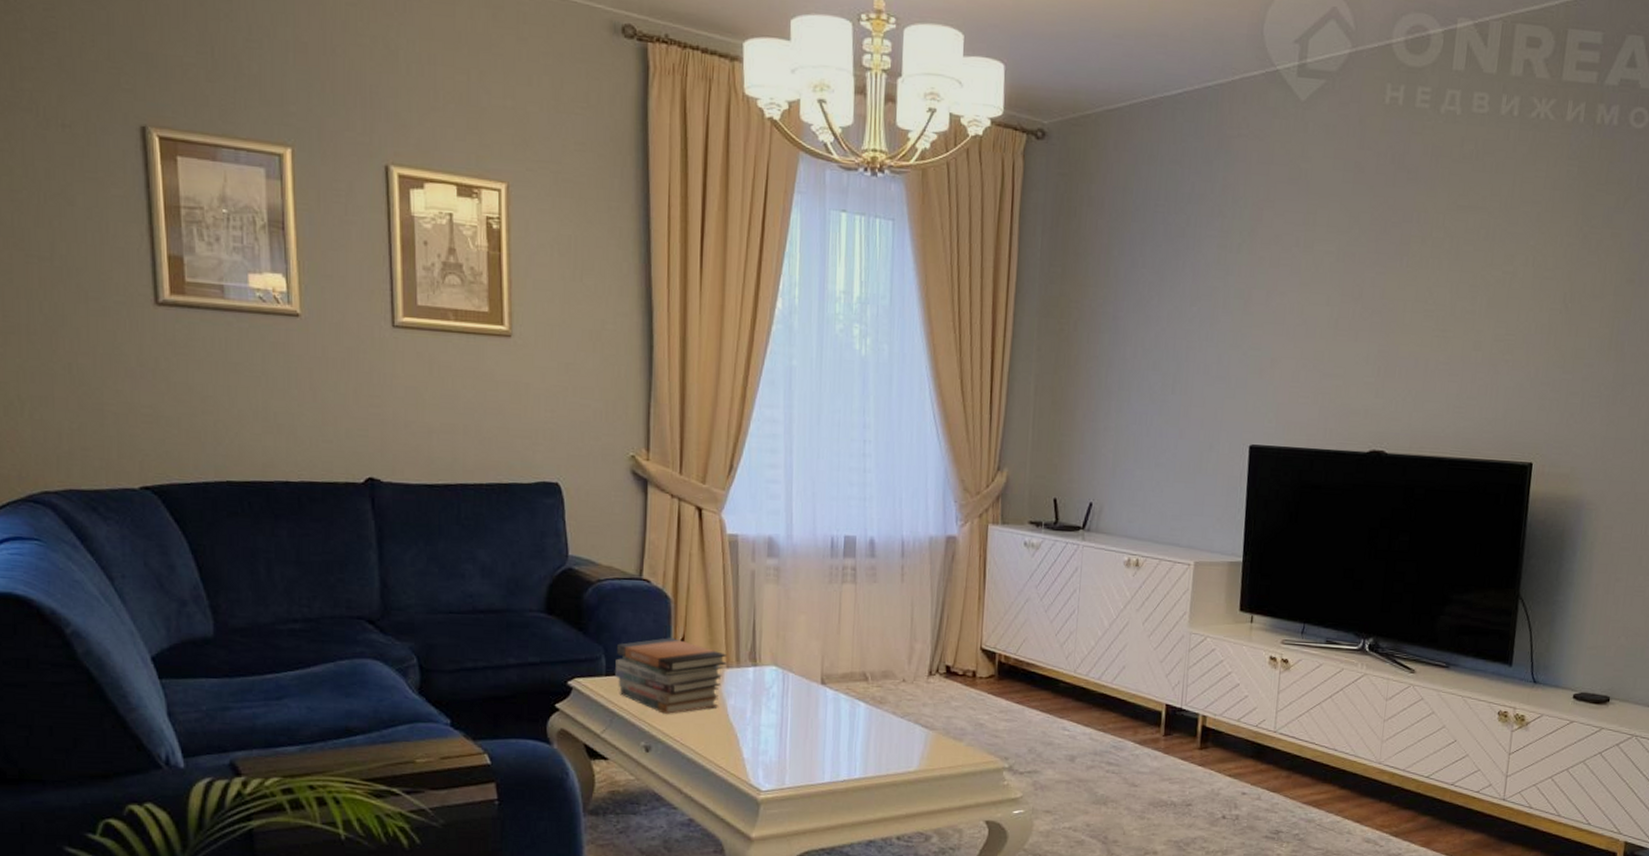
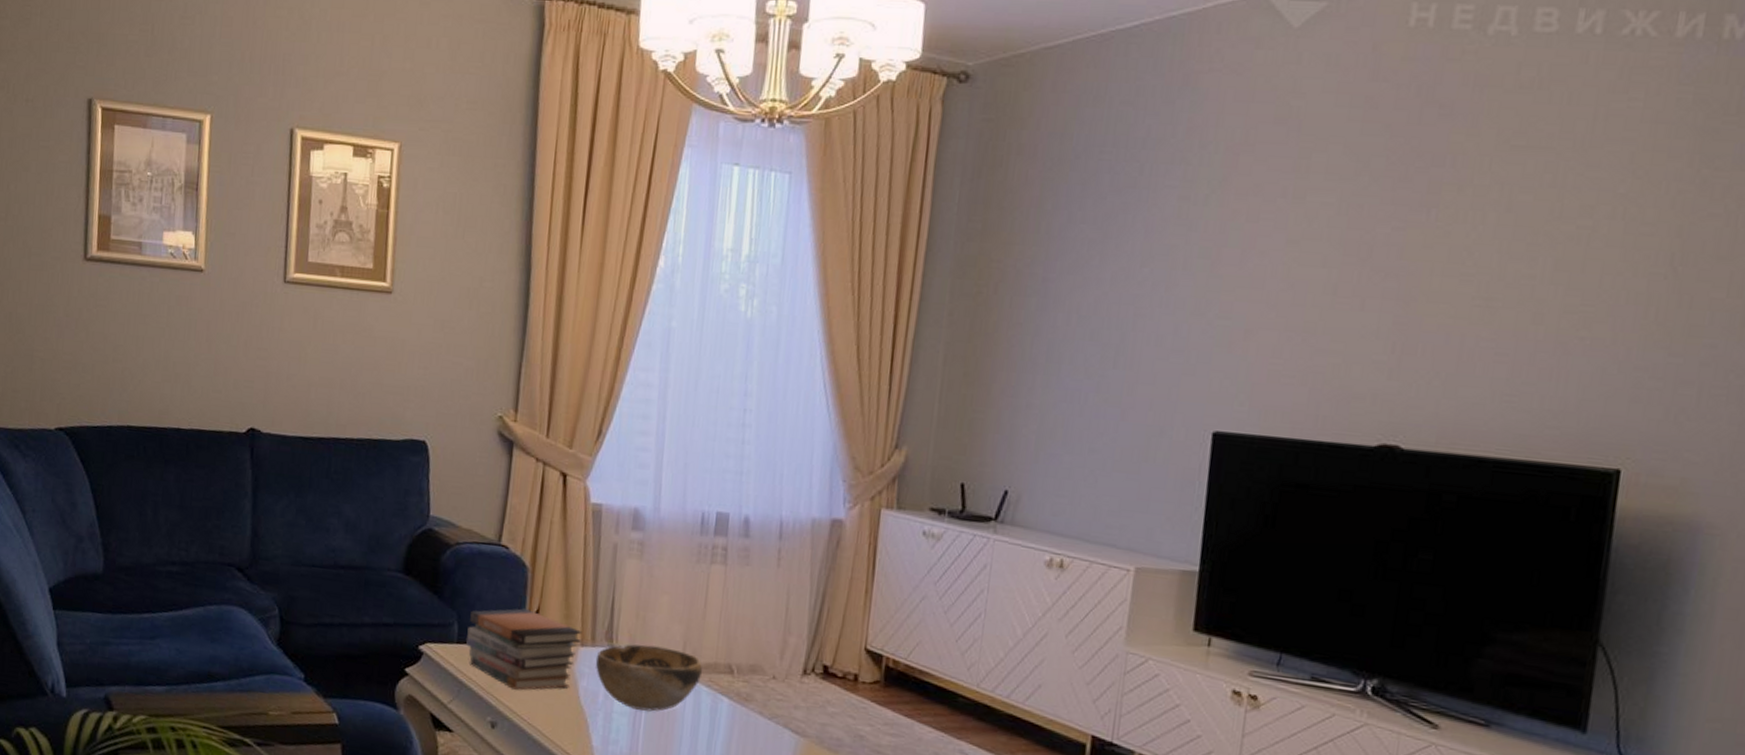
decorative bowl: none [741,661,841,722] -> present [595,644,703,712]

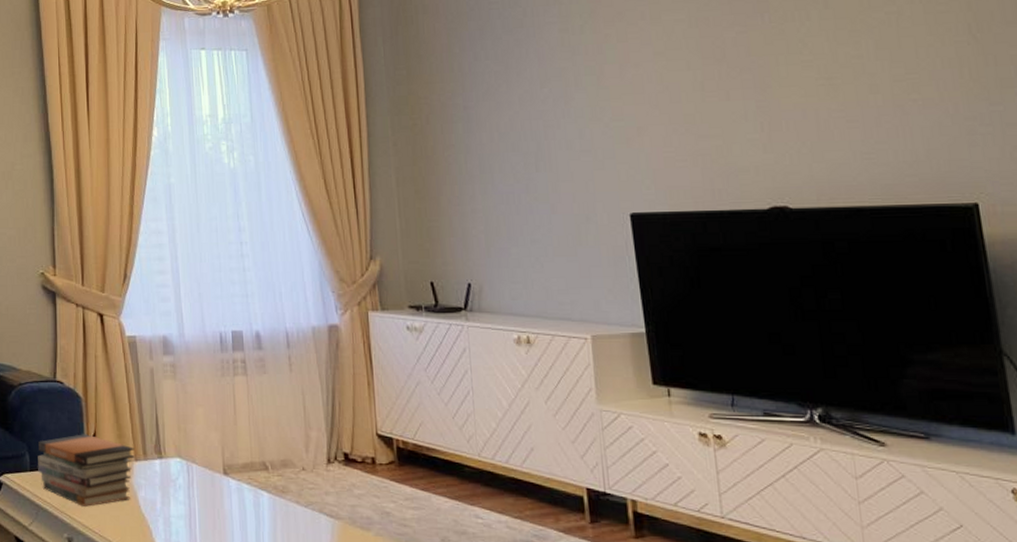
decorative bowl: present [595,644,703,712] -> none [149,453,242,512]

